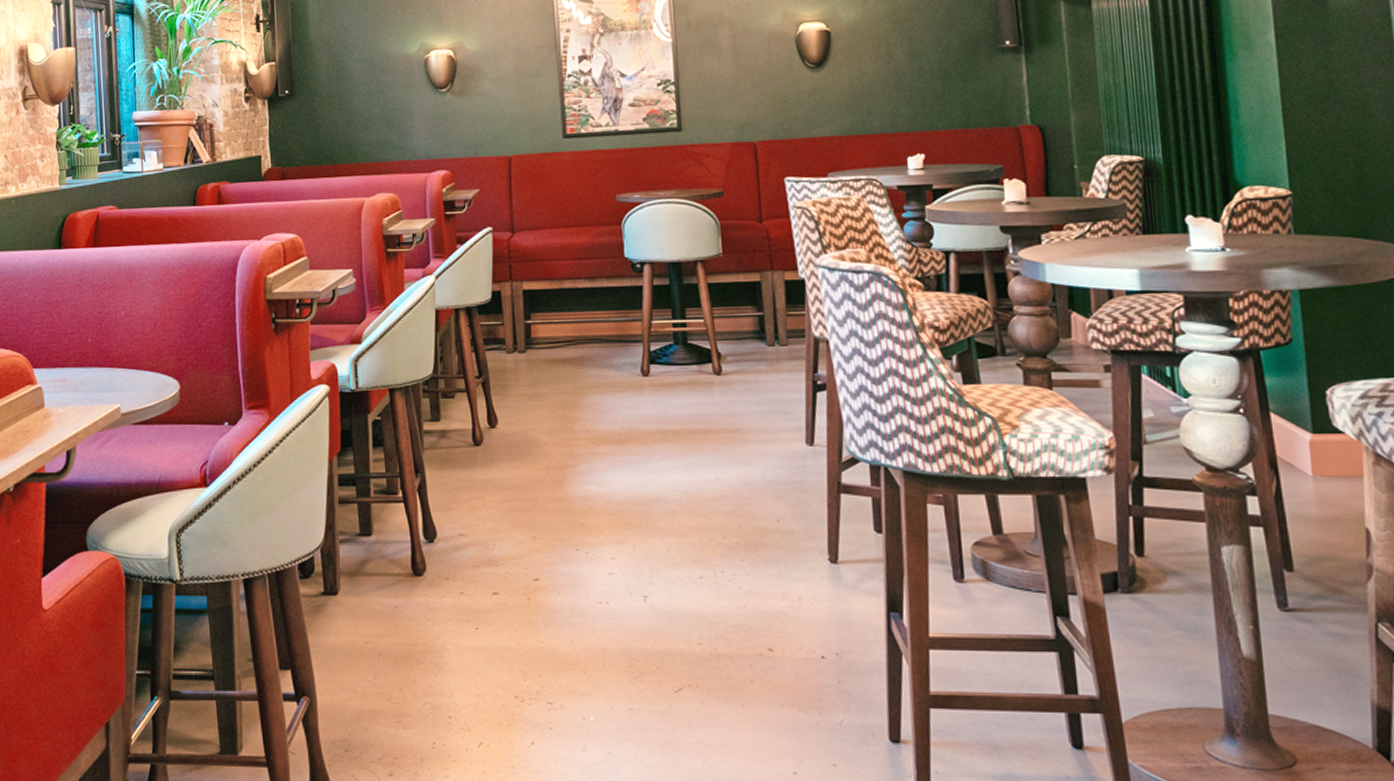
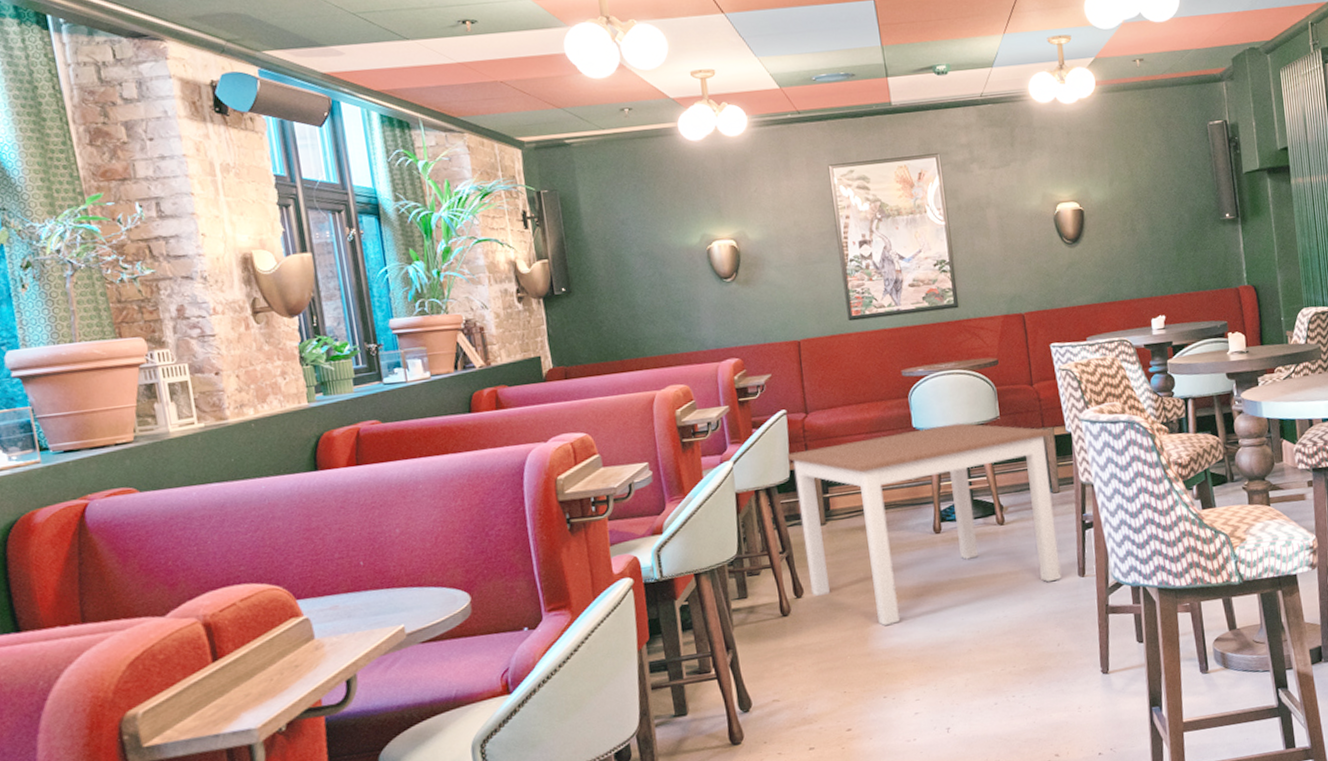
dining table: none [490,257,786,471] -> present [786,423,1062,627]

